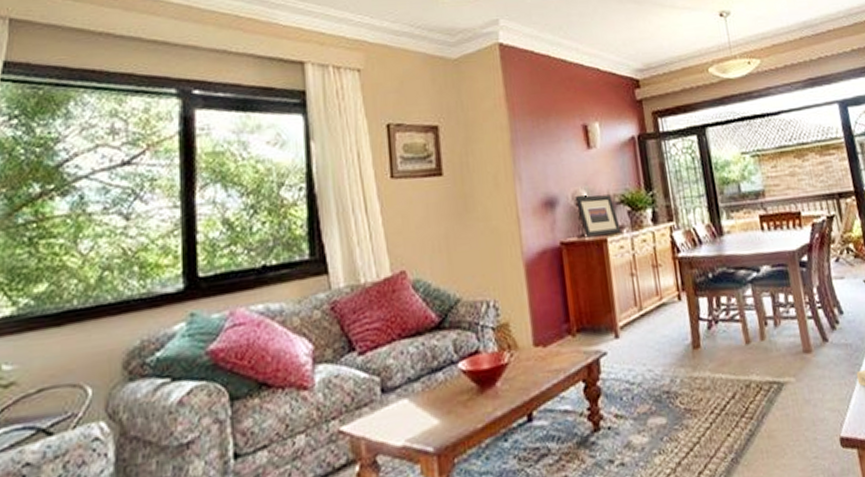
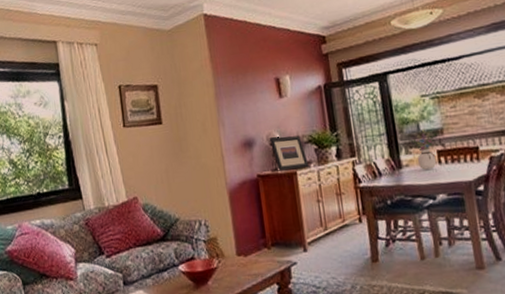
bouquet: none [729,190,761,238] -> present [408,129,440,170]

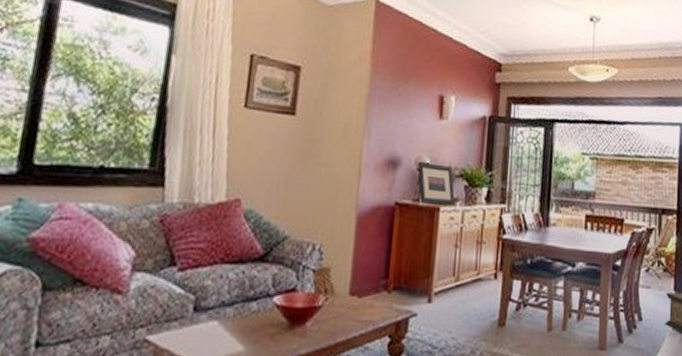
bouquet: present [408,129,440,170] -> none [561,189,591,233]

